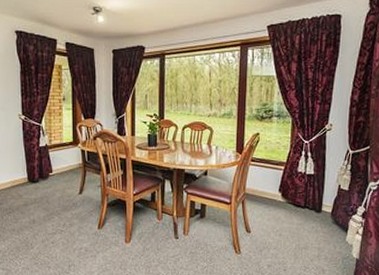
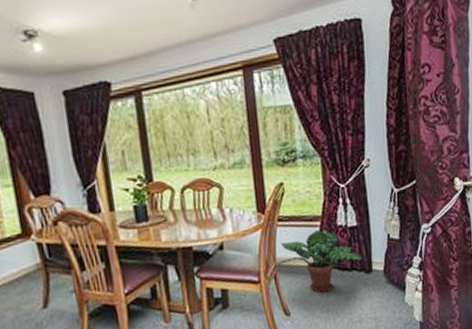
potted plant: none [244,172,315,220] -> present [275,229,363,292]

